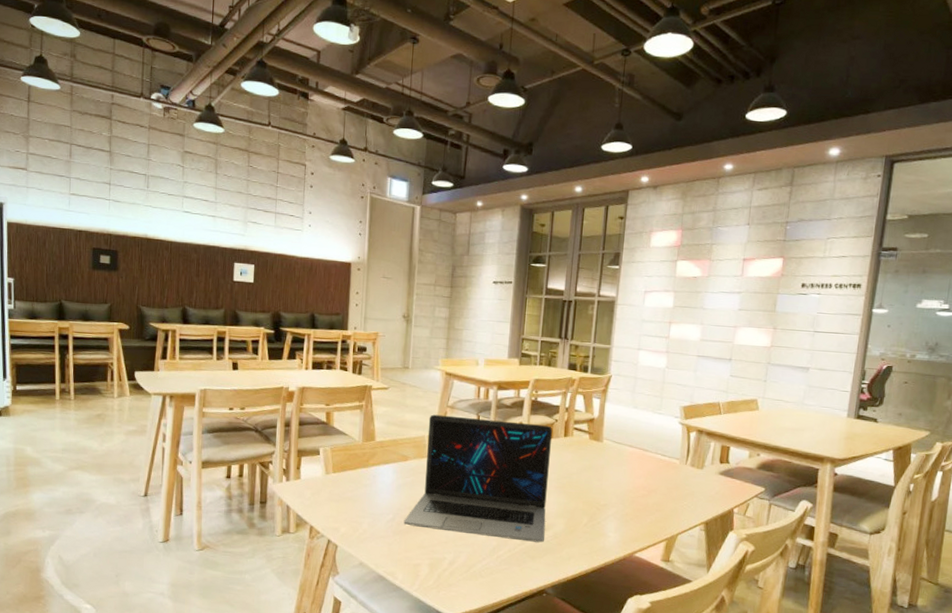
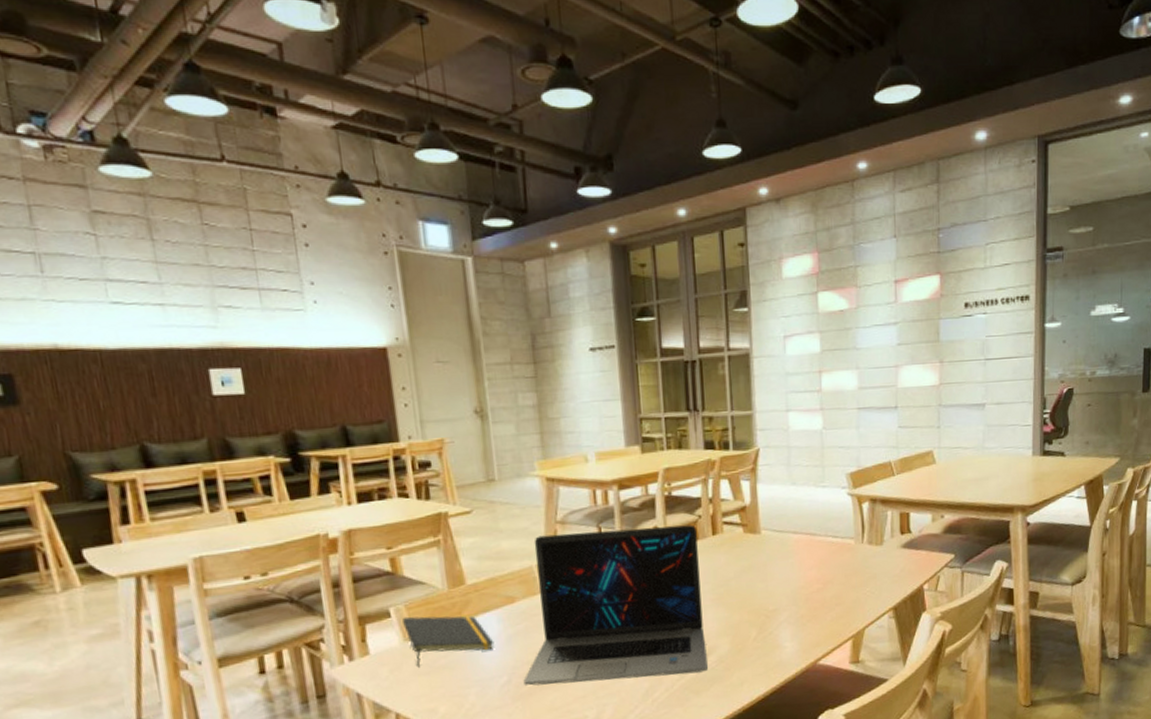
notepad: none [327,456,388,495] -> present [403,615,495,667]

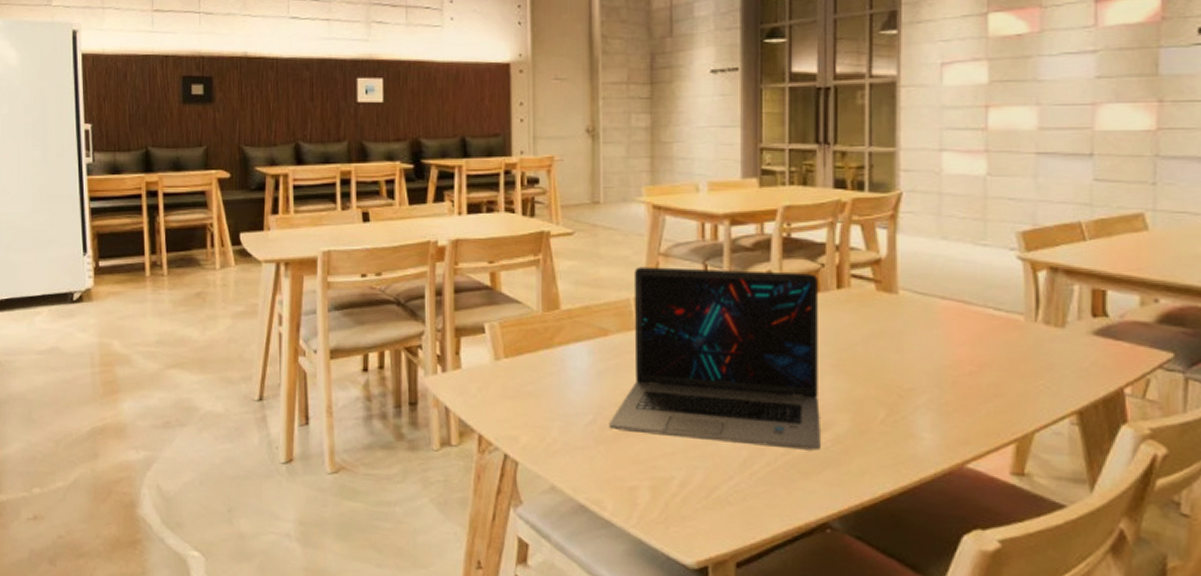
notepad: present [403,615,495,667] -> none [496,334,583,390]

